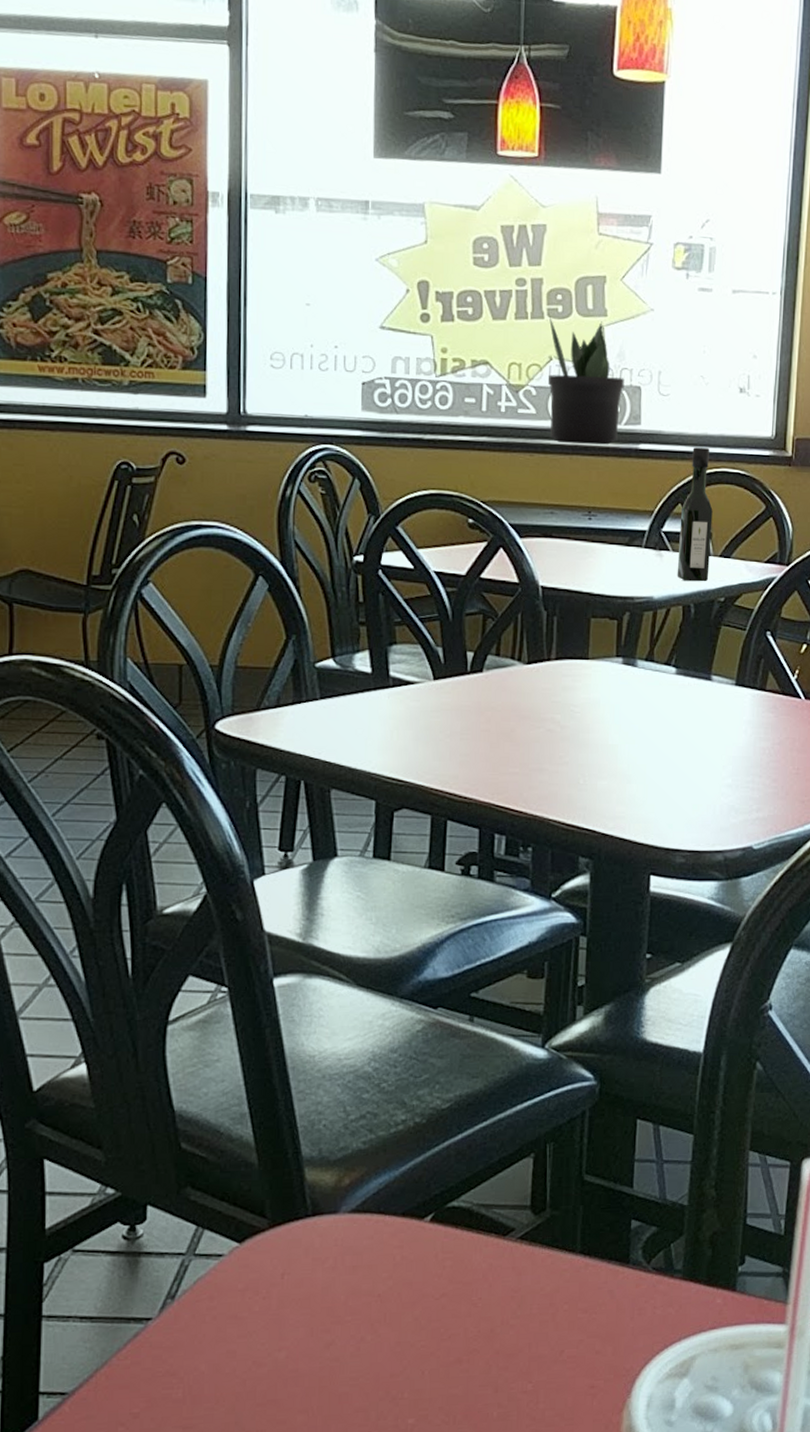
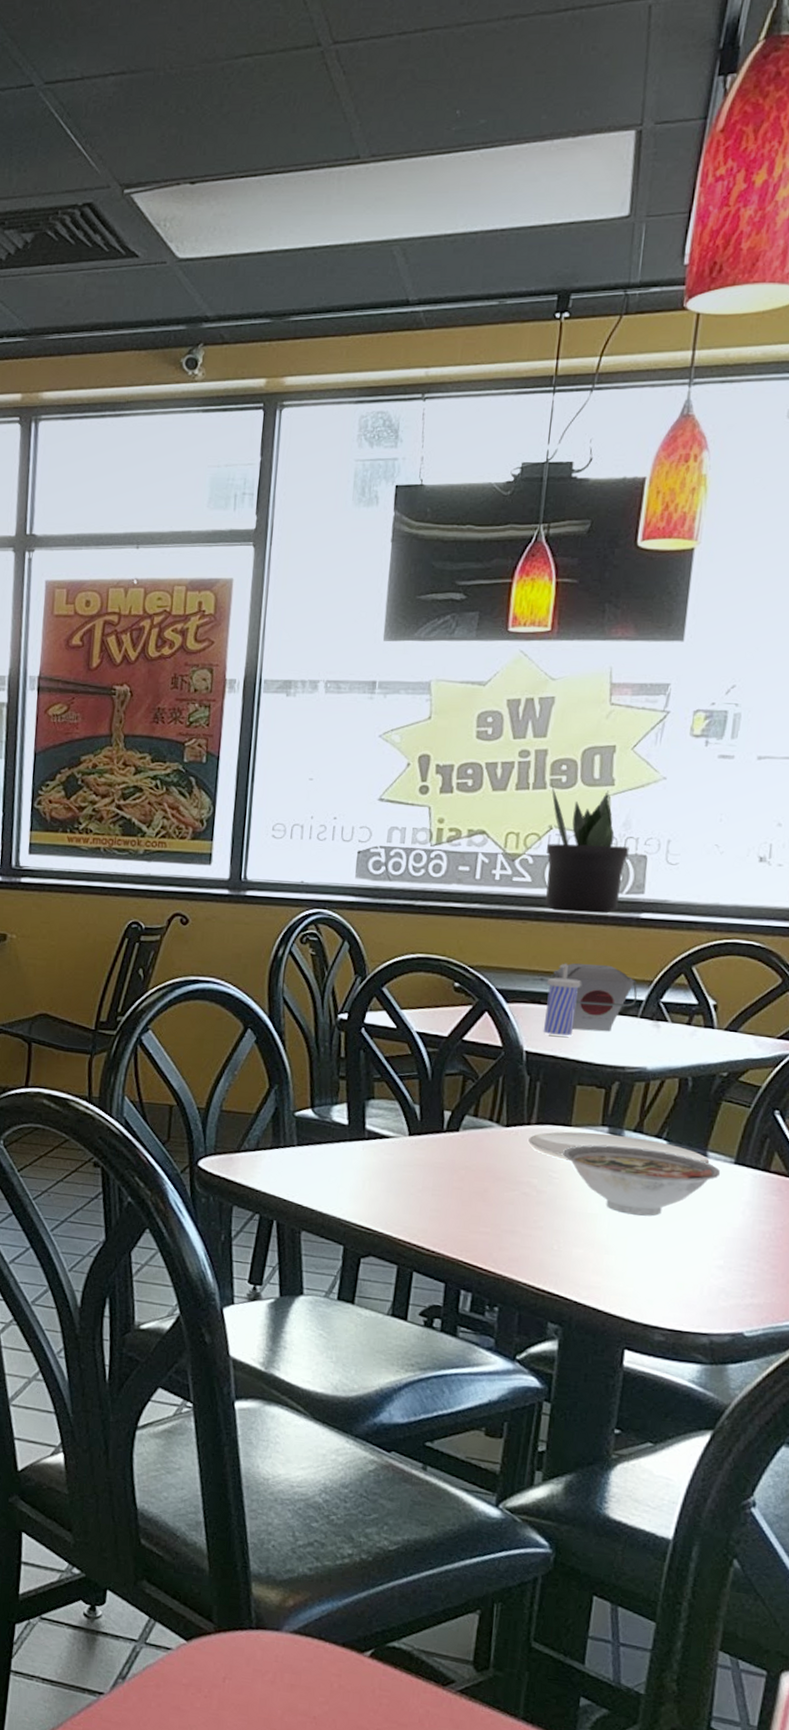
plate: none [550,664,714,695] -> present [528,1131,710,1163]
beverage cup: none [556,495,589,569] -> present [543,963,581,1036]
takeout container: none [559,495,641,564] -> present [550,963,637,1032]
soup bowl: none [581,675,724,743] -> present [562,1144,721,1216]
bottle: present [677,447,713,582] -> none [674,917,720,1056]

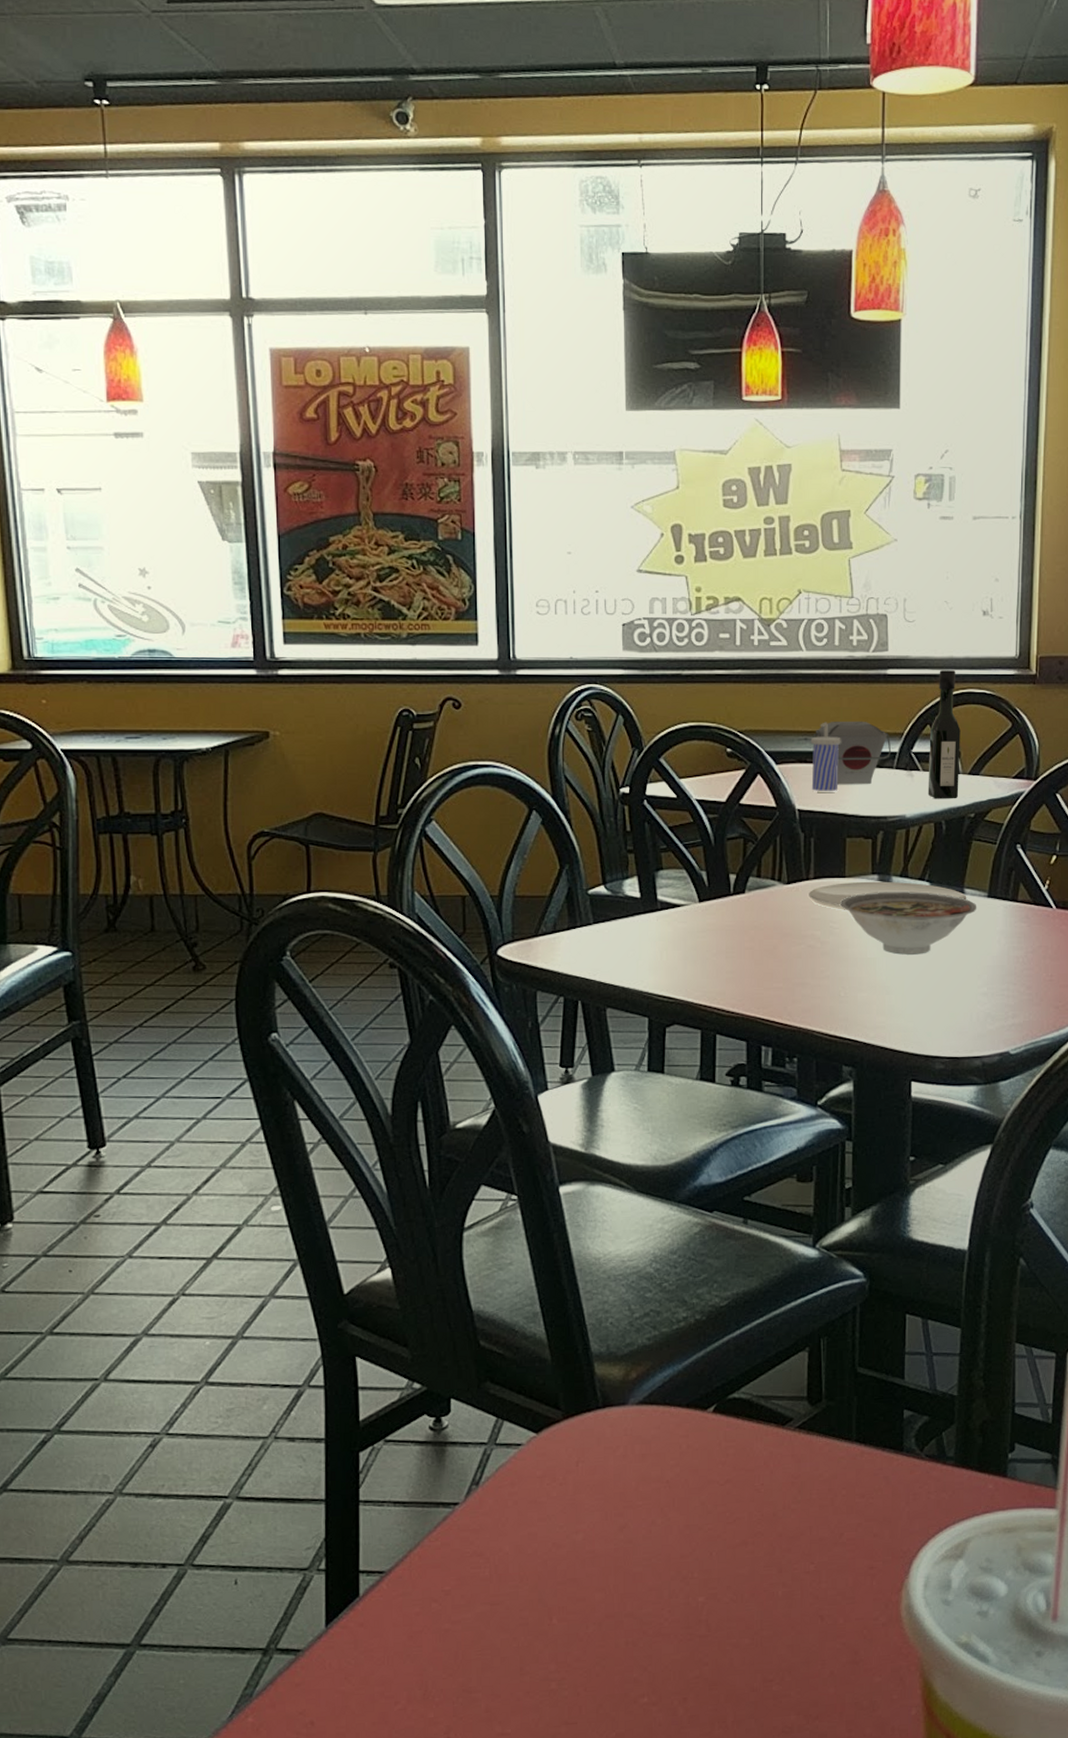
planter: present [545,786,629,914] -> none [797,551,871,673]
bottle: none [674,917,720,1056] -> present [928,670,961,799]

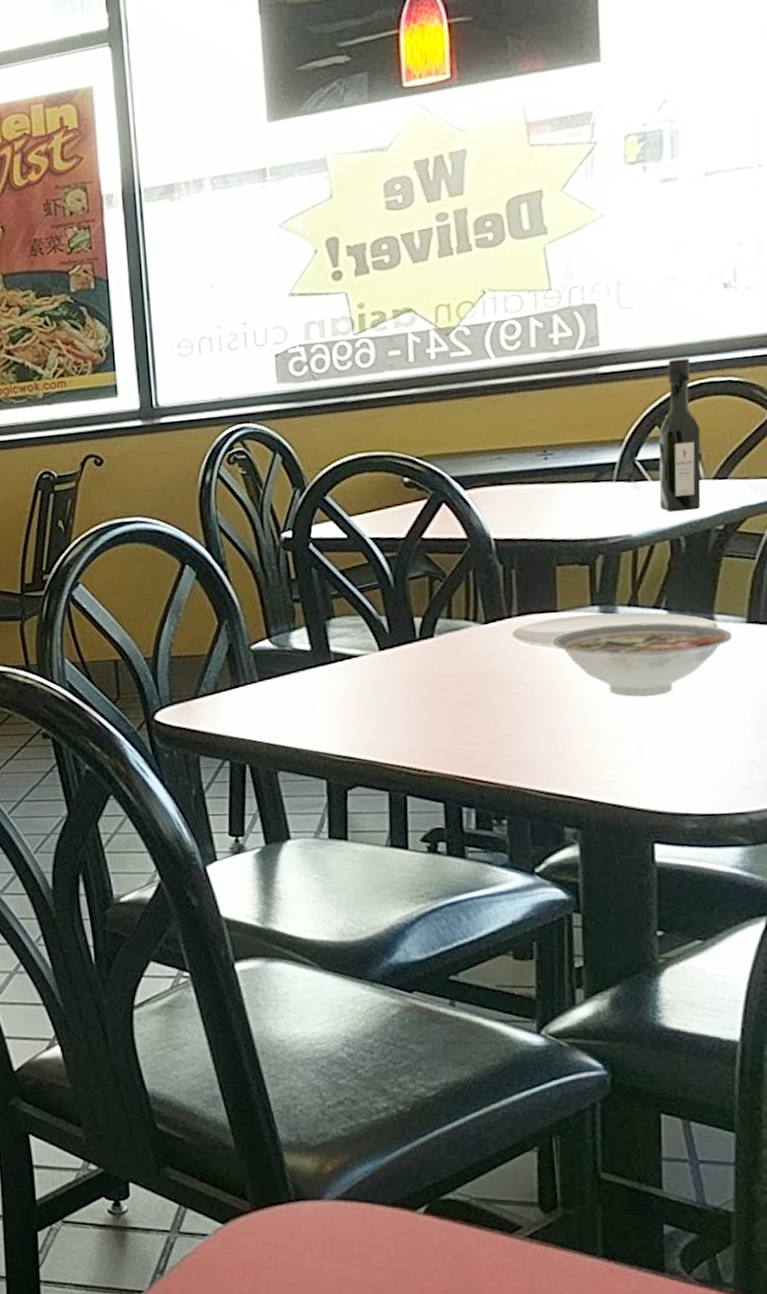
beverage cup: present [810,722,841,792] -> none [505,436,544,516]
takeout container: present [813,721,892,785] -> none [508,430,610,507]

